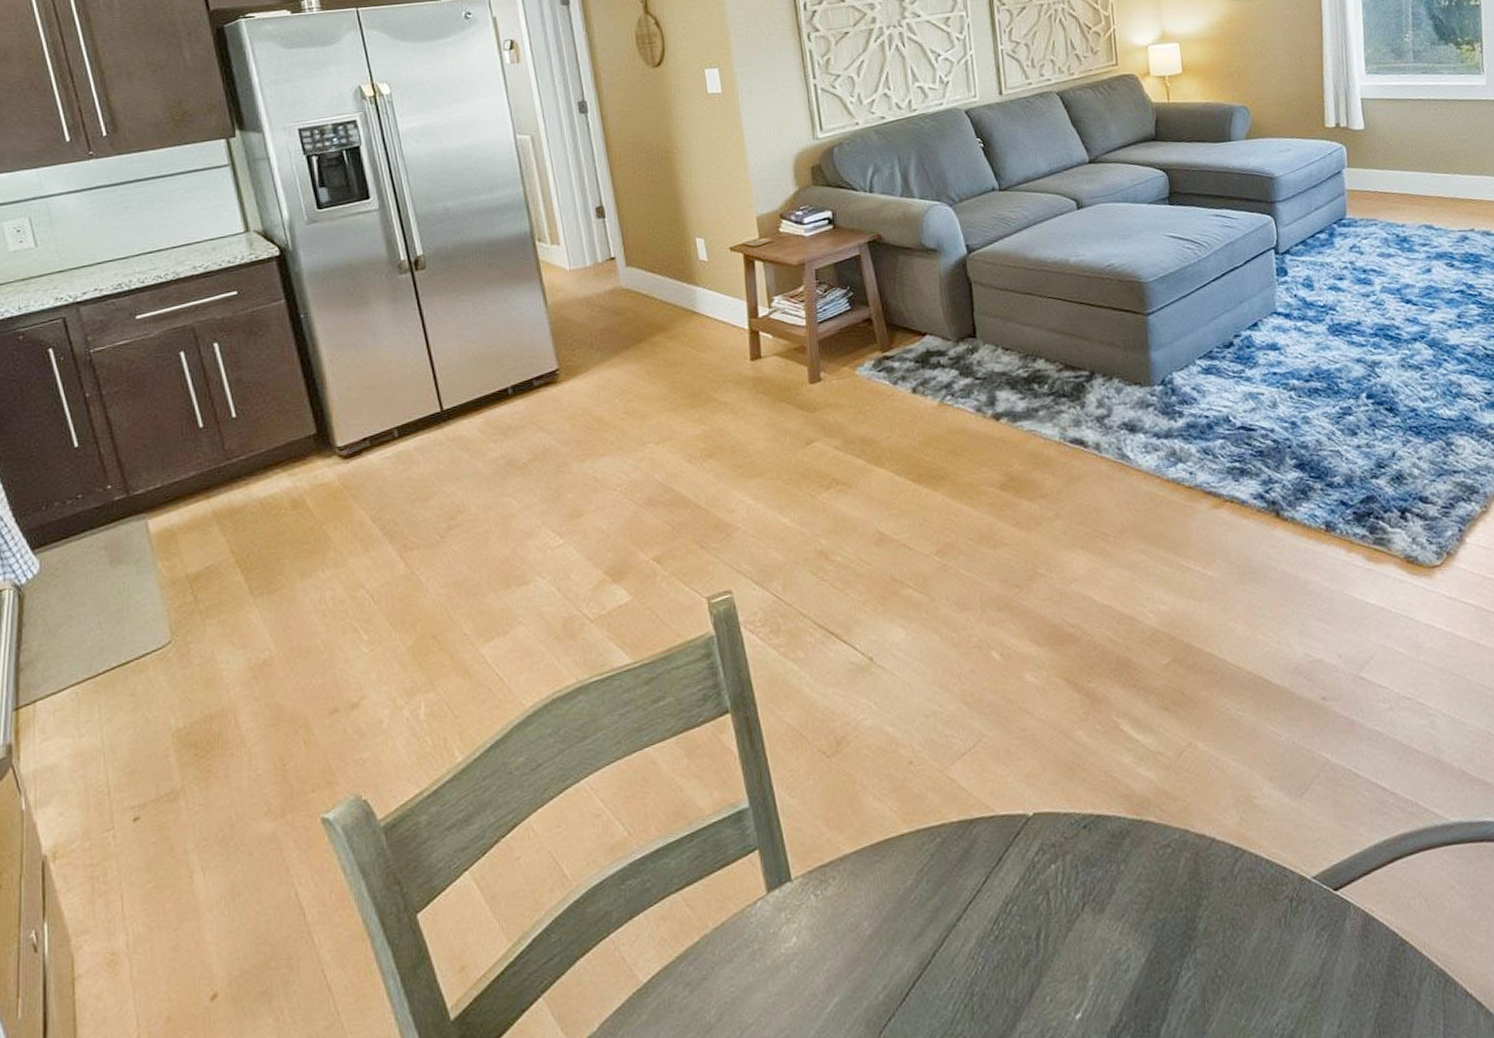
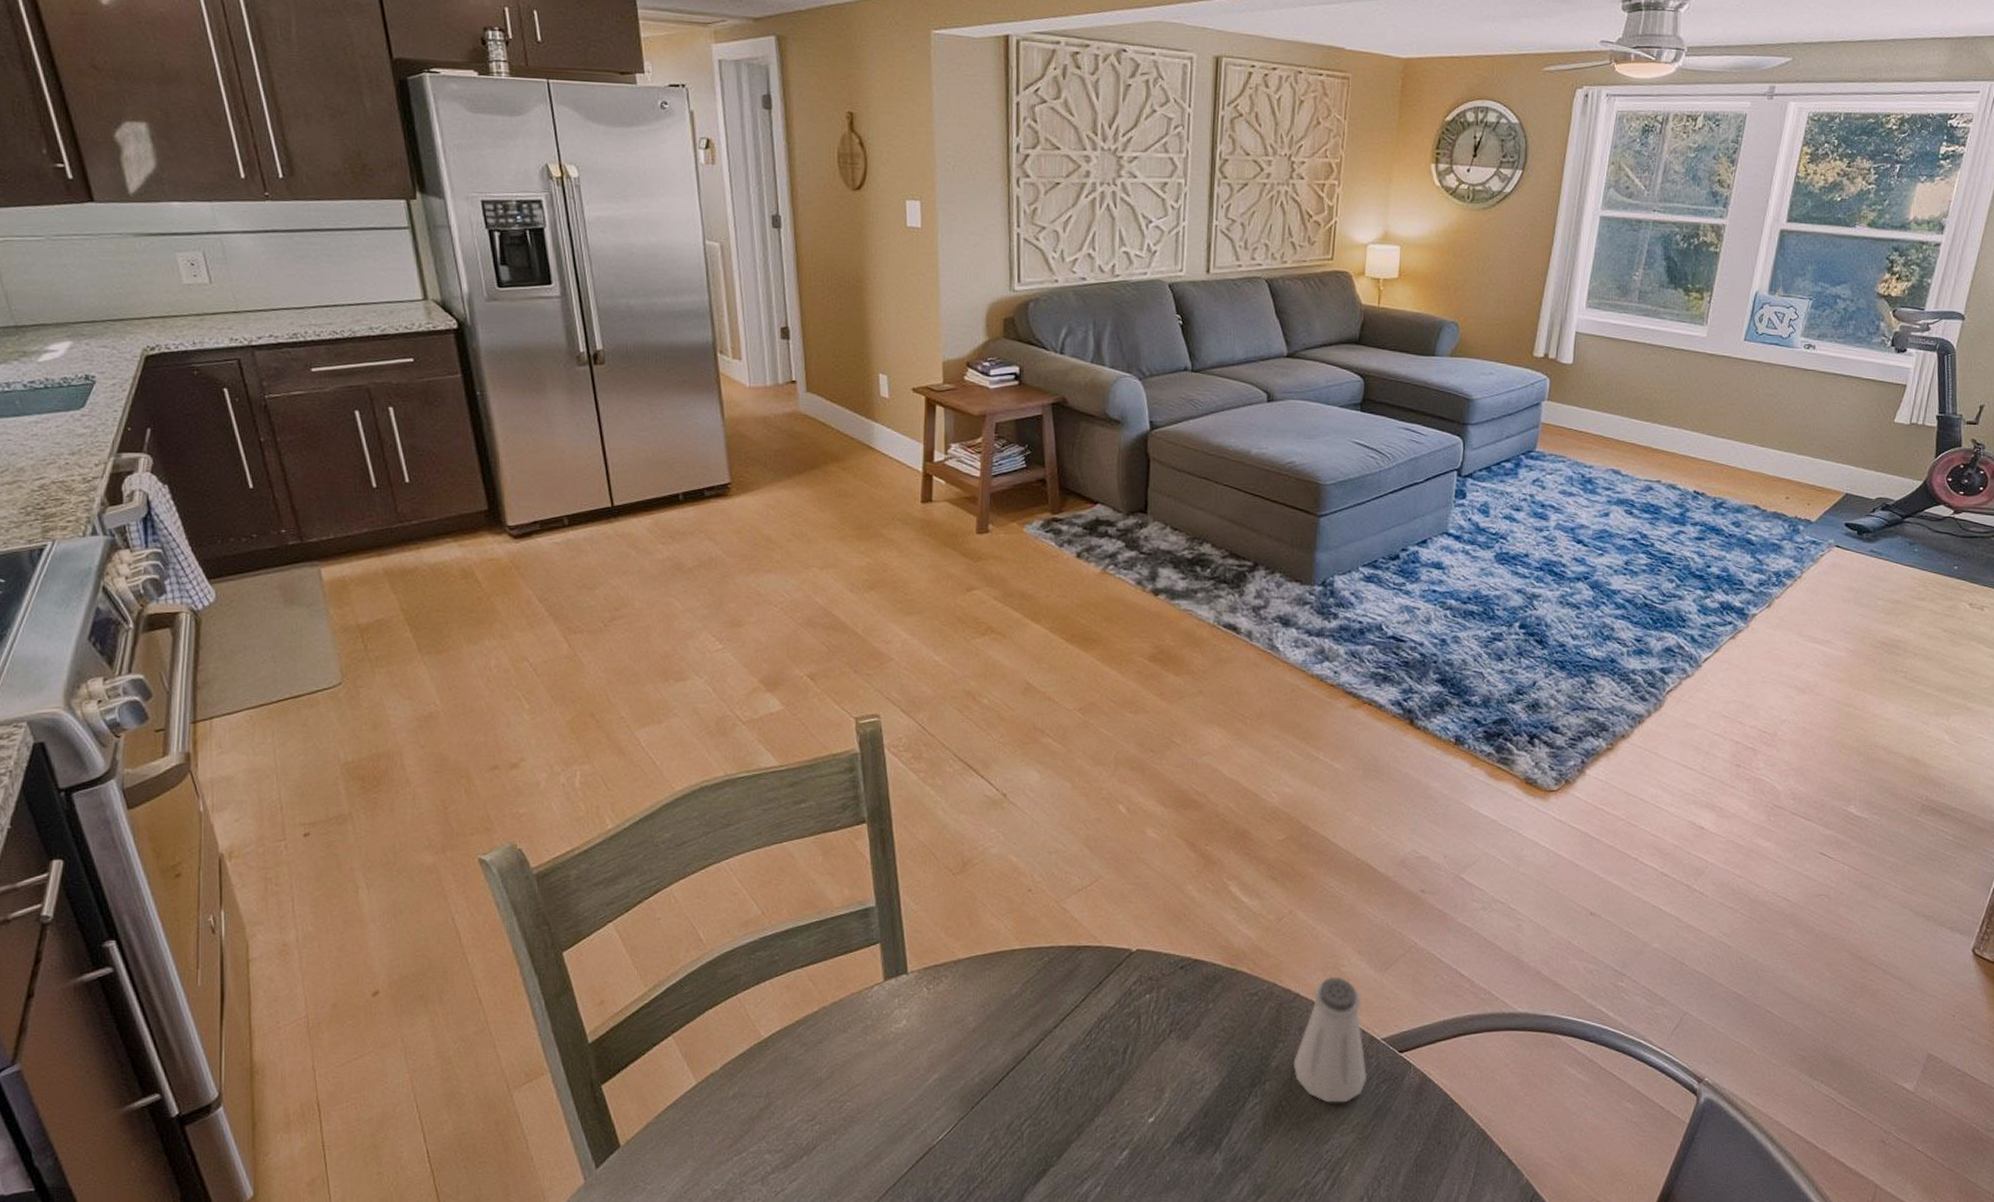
saltshaker: none [1222,810,1305,965] -> present [1293,976,1368,1103]

